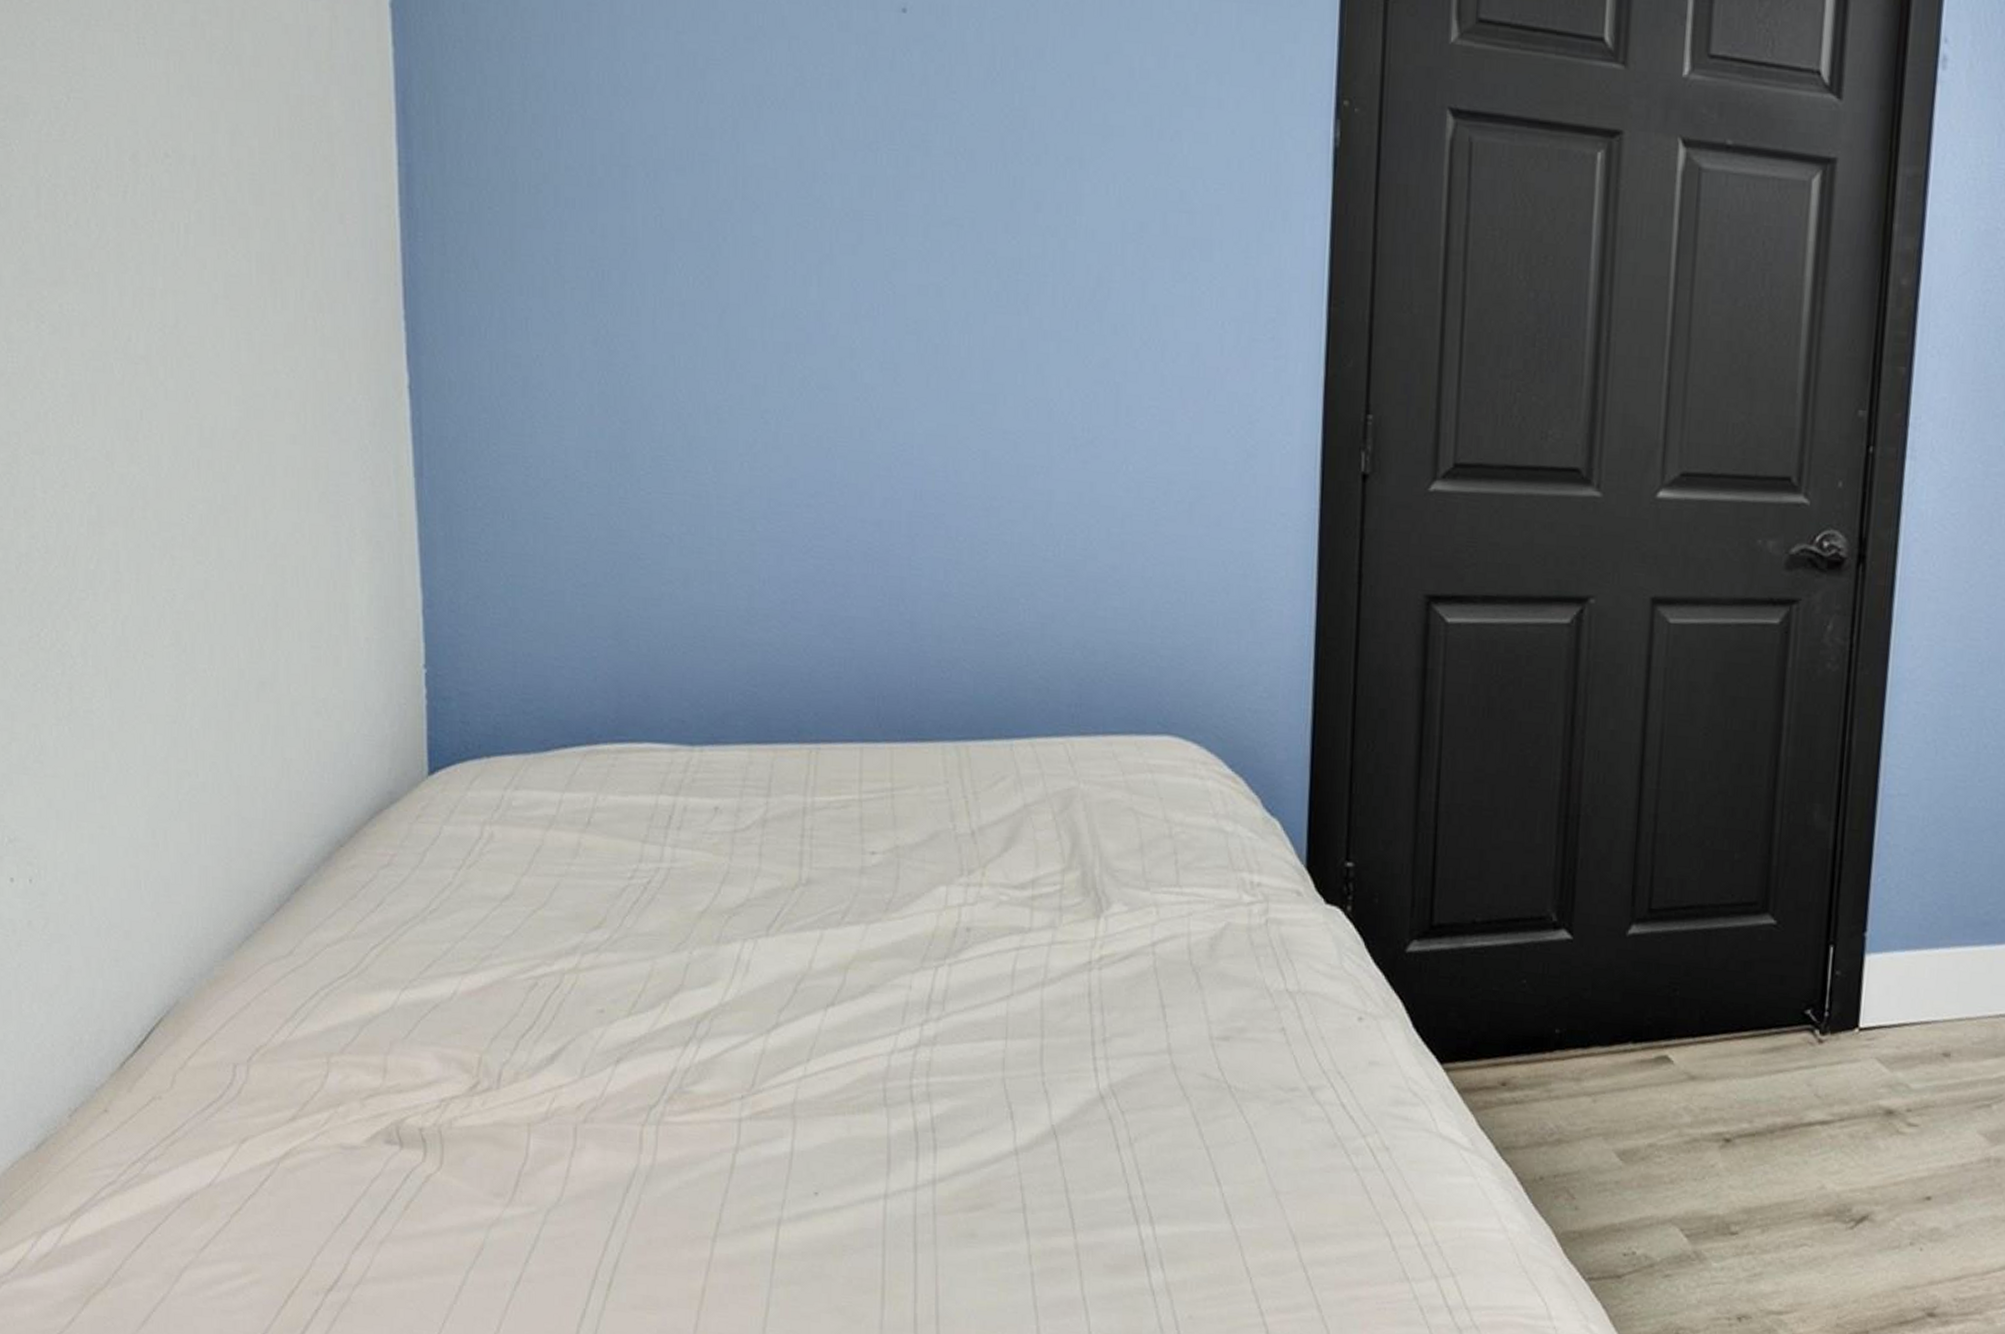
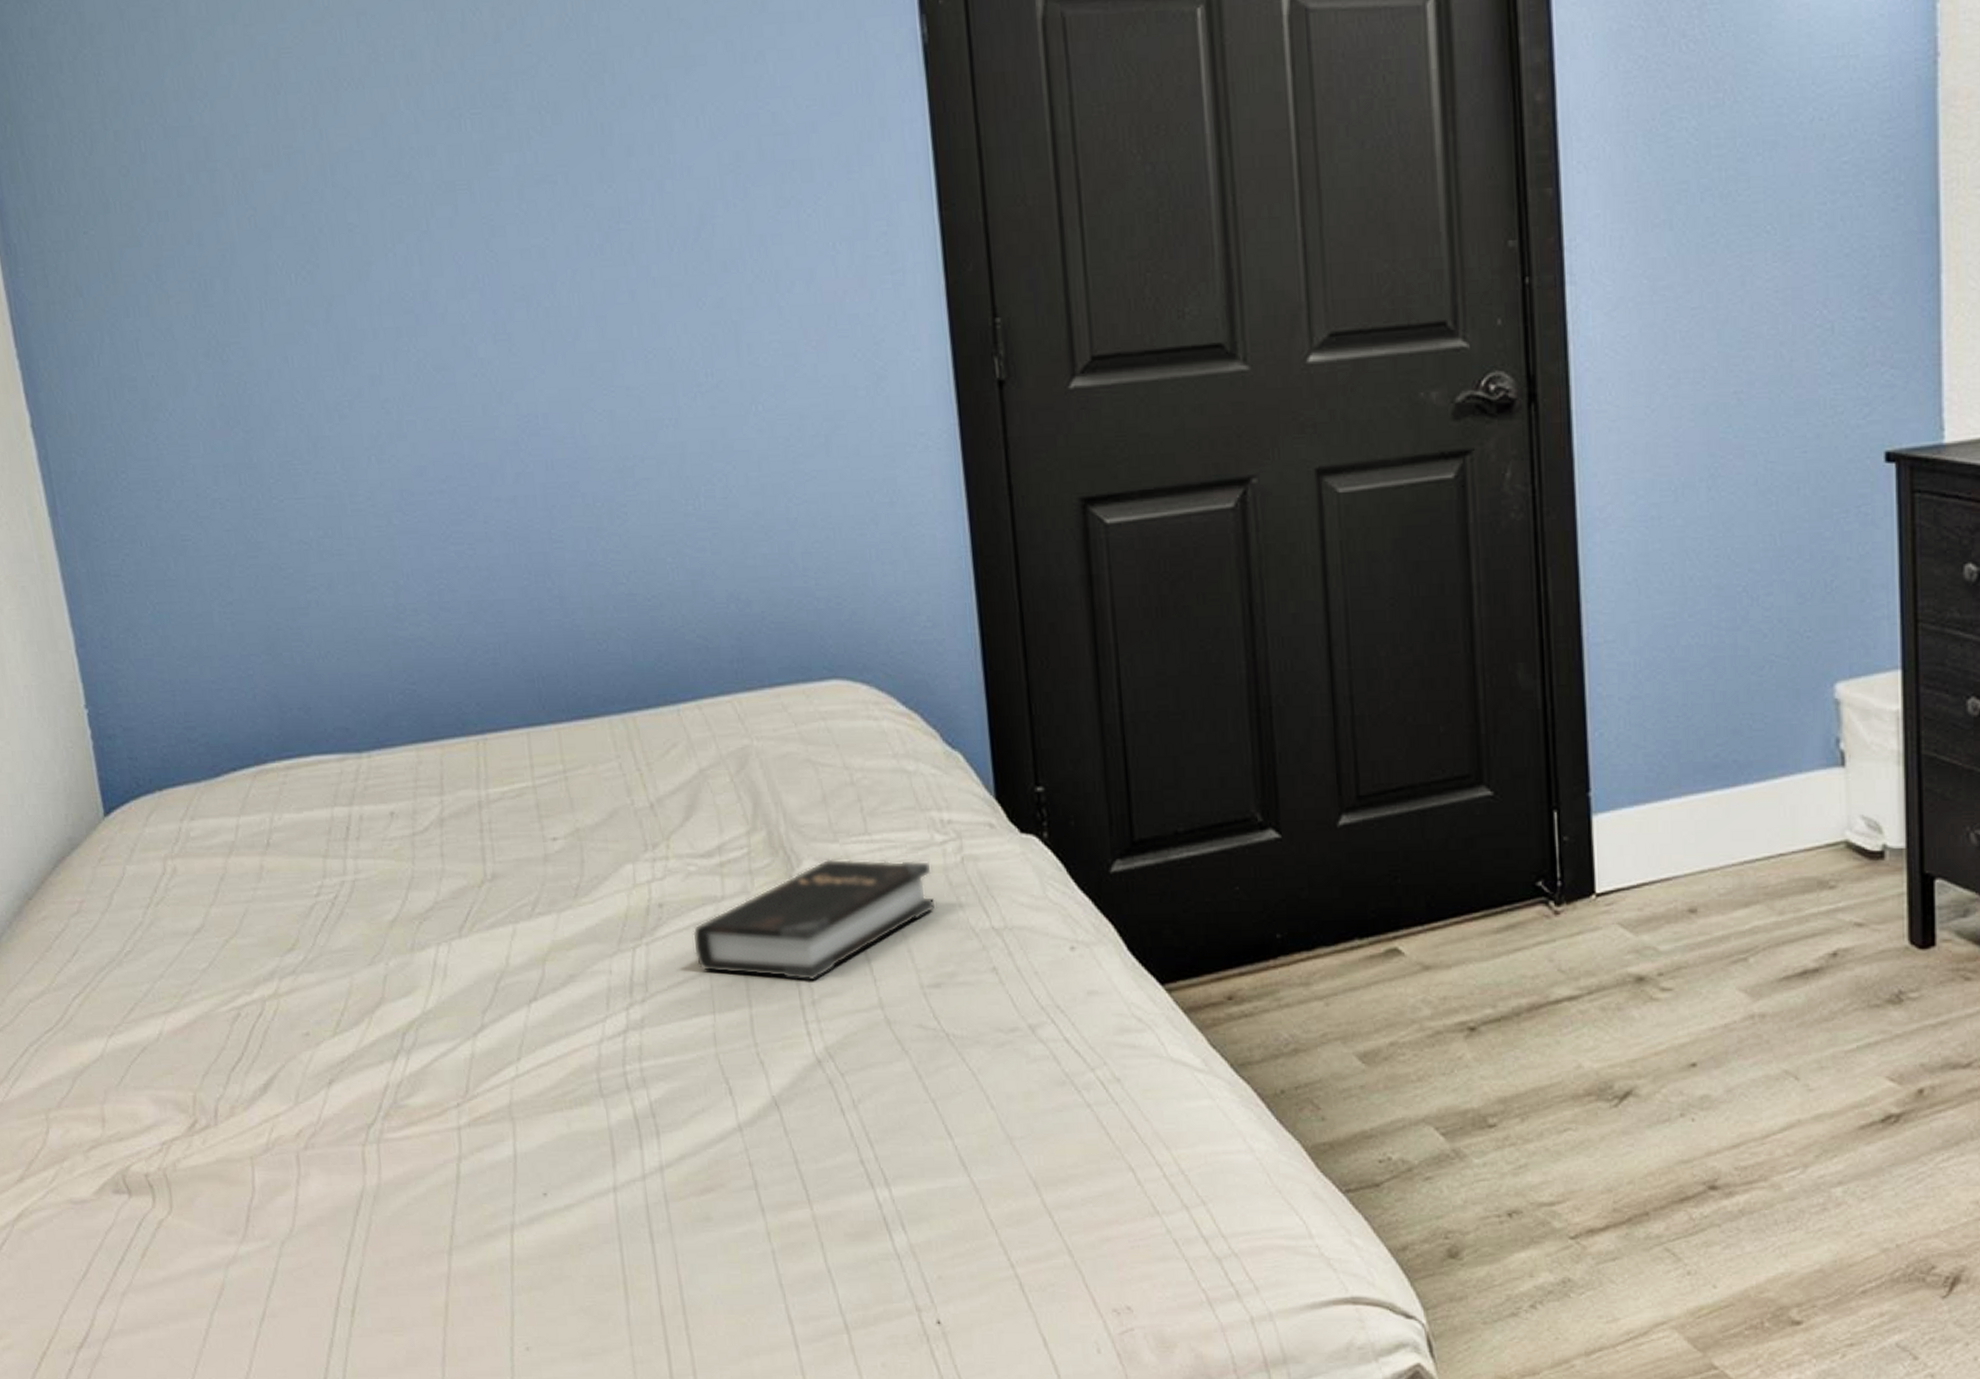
hardback book: none [994,905,1237,1020] -> present [692,858,936,981]

